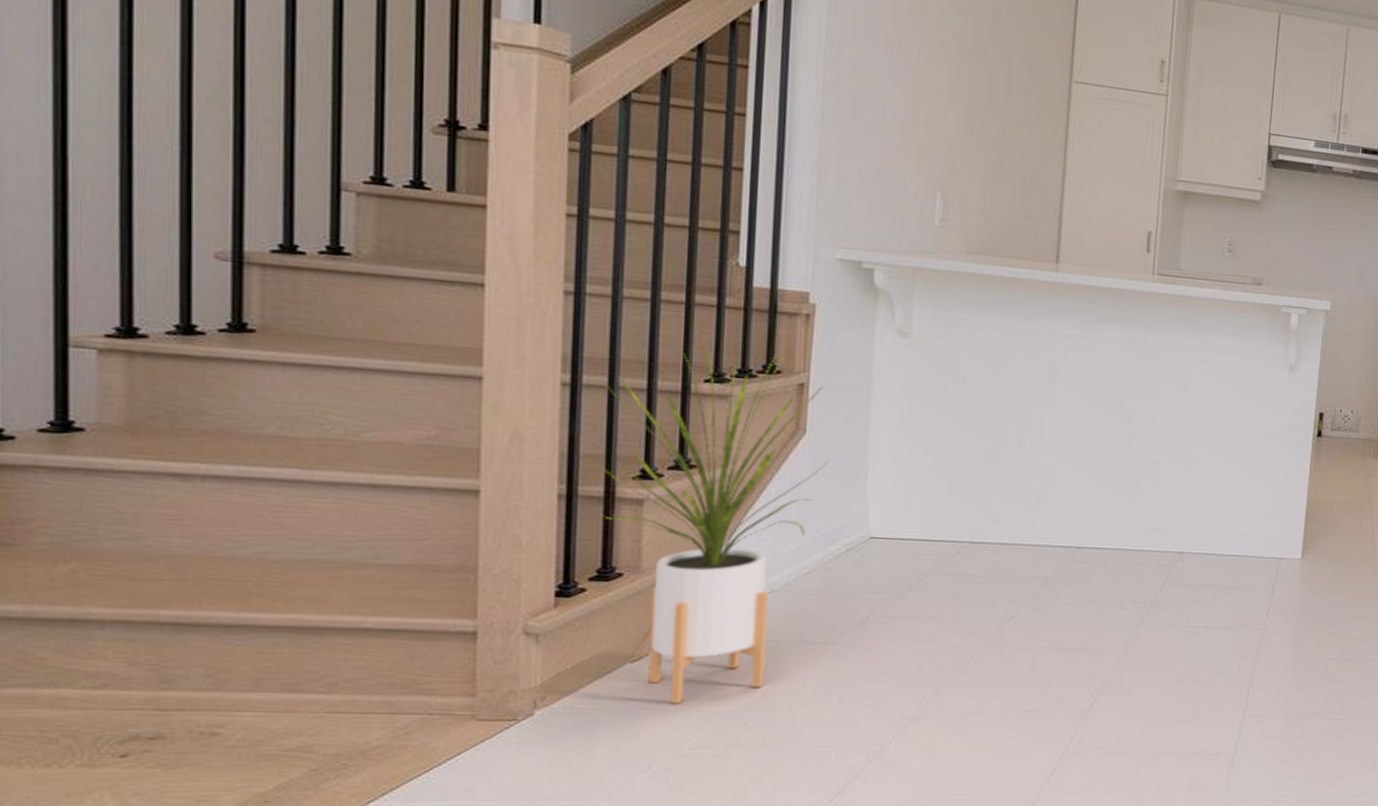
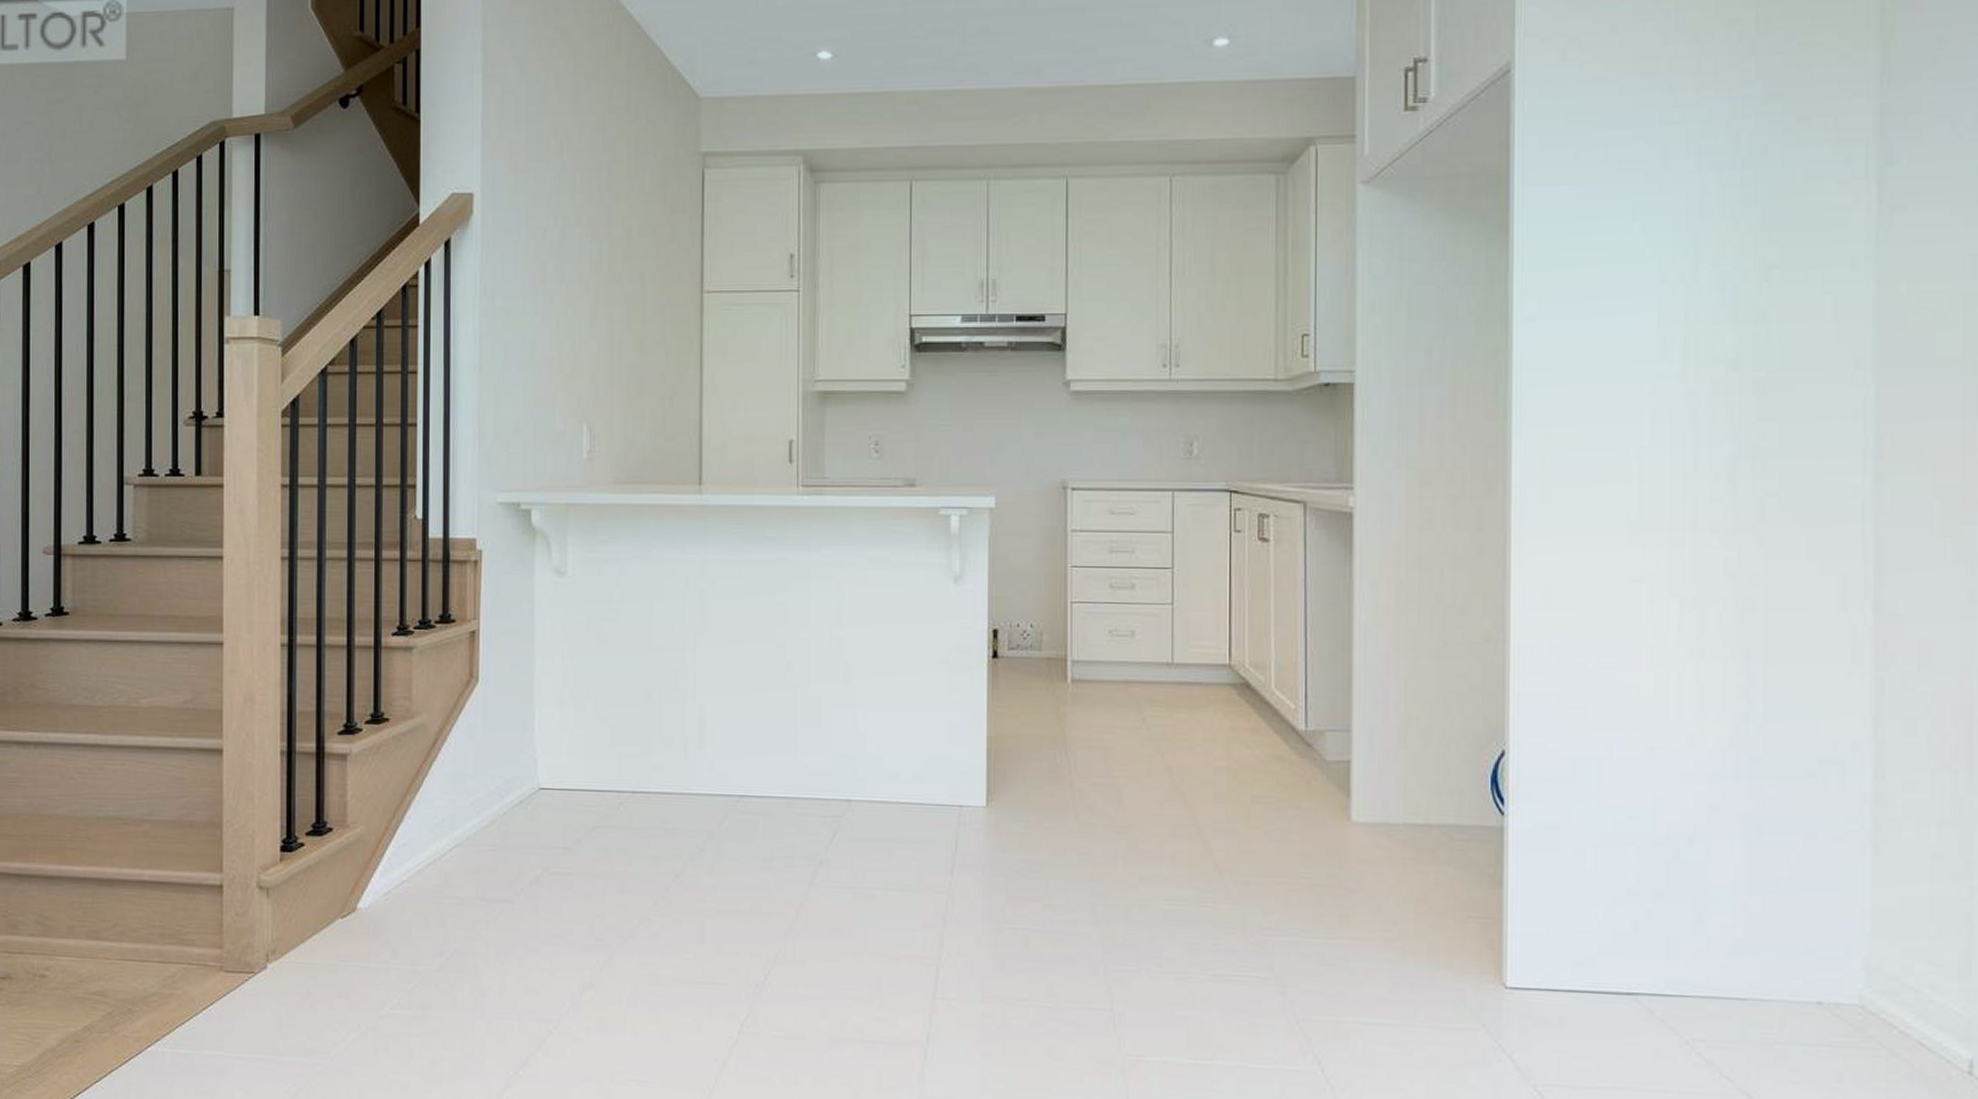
house plant: present [596,348,829,704] -> none [309,601,500,962]

